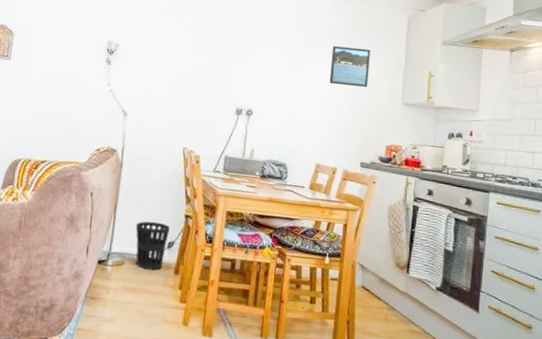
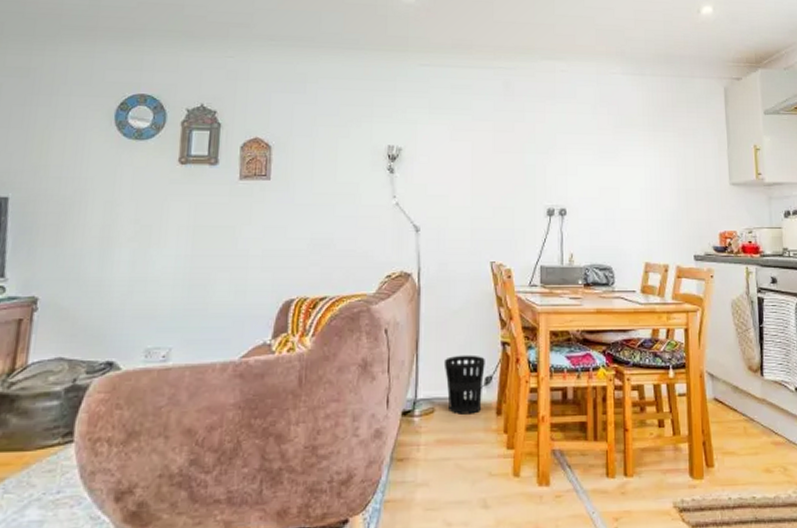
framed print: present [329,46,371,87] -> none [647,126,691,170]

